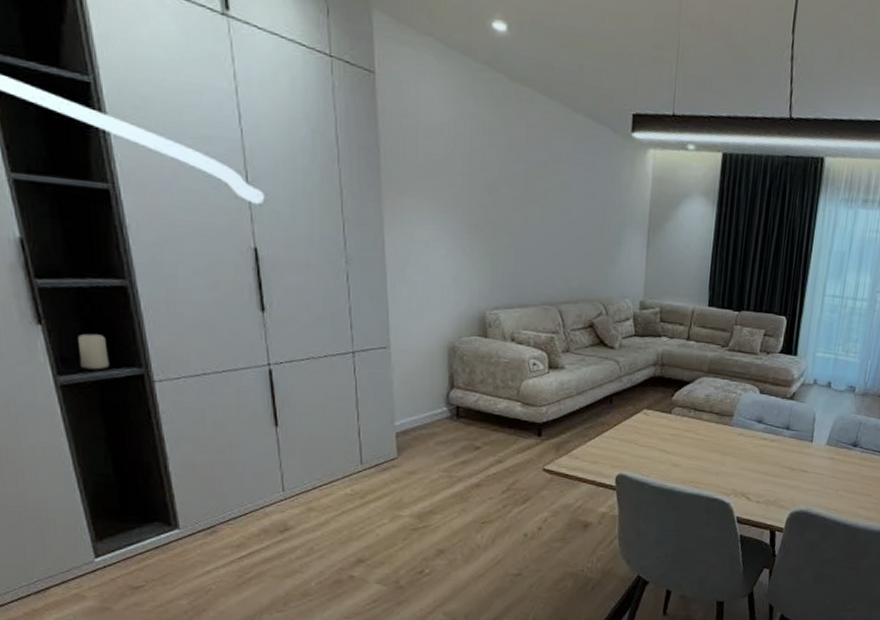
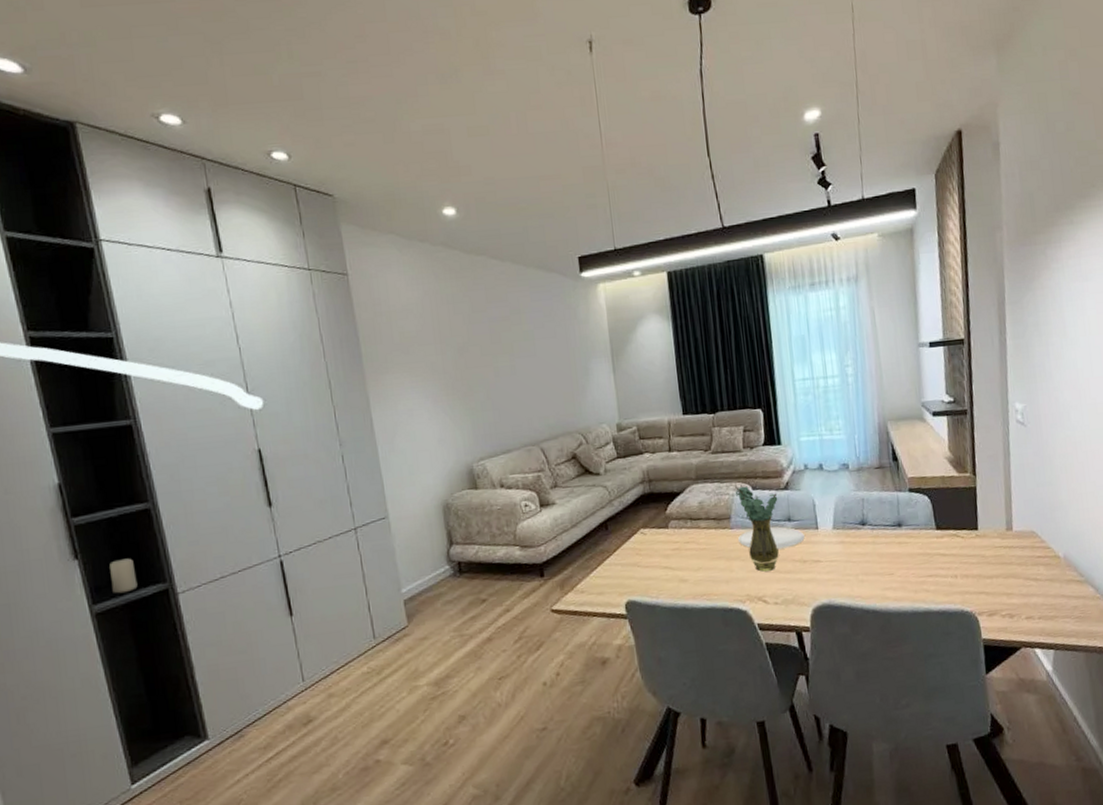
plate: none [736,430,799,454] -> present [738,526,805,550]
vase: none [743,385,783,472] -> present [734,484,779,572]

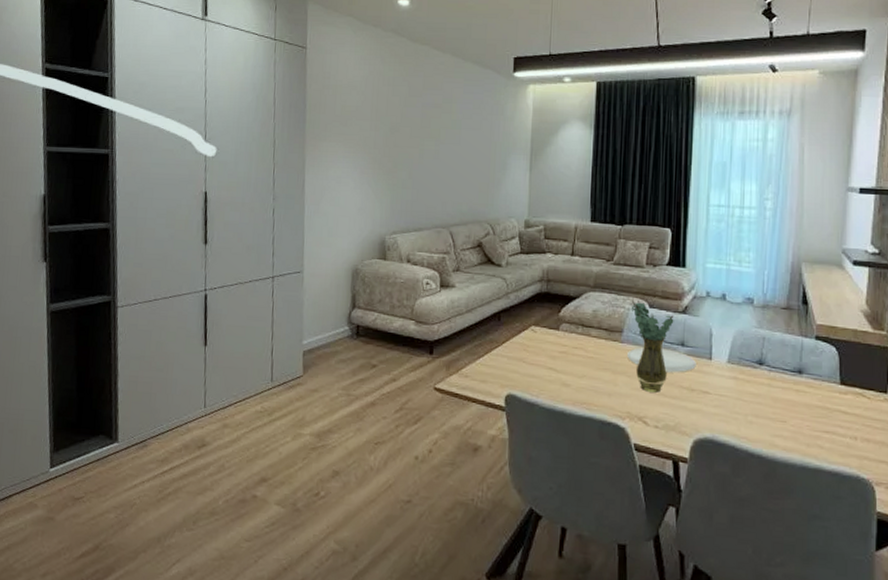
candle: present [109,558,138,594] -> none [67,268,88,298]

